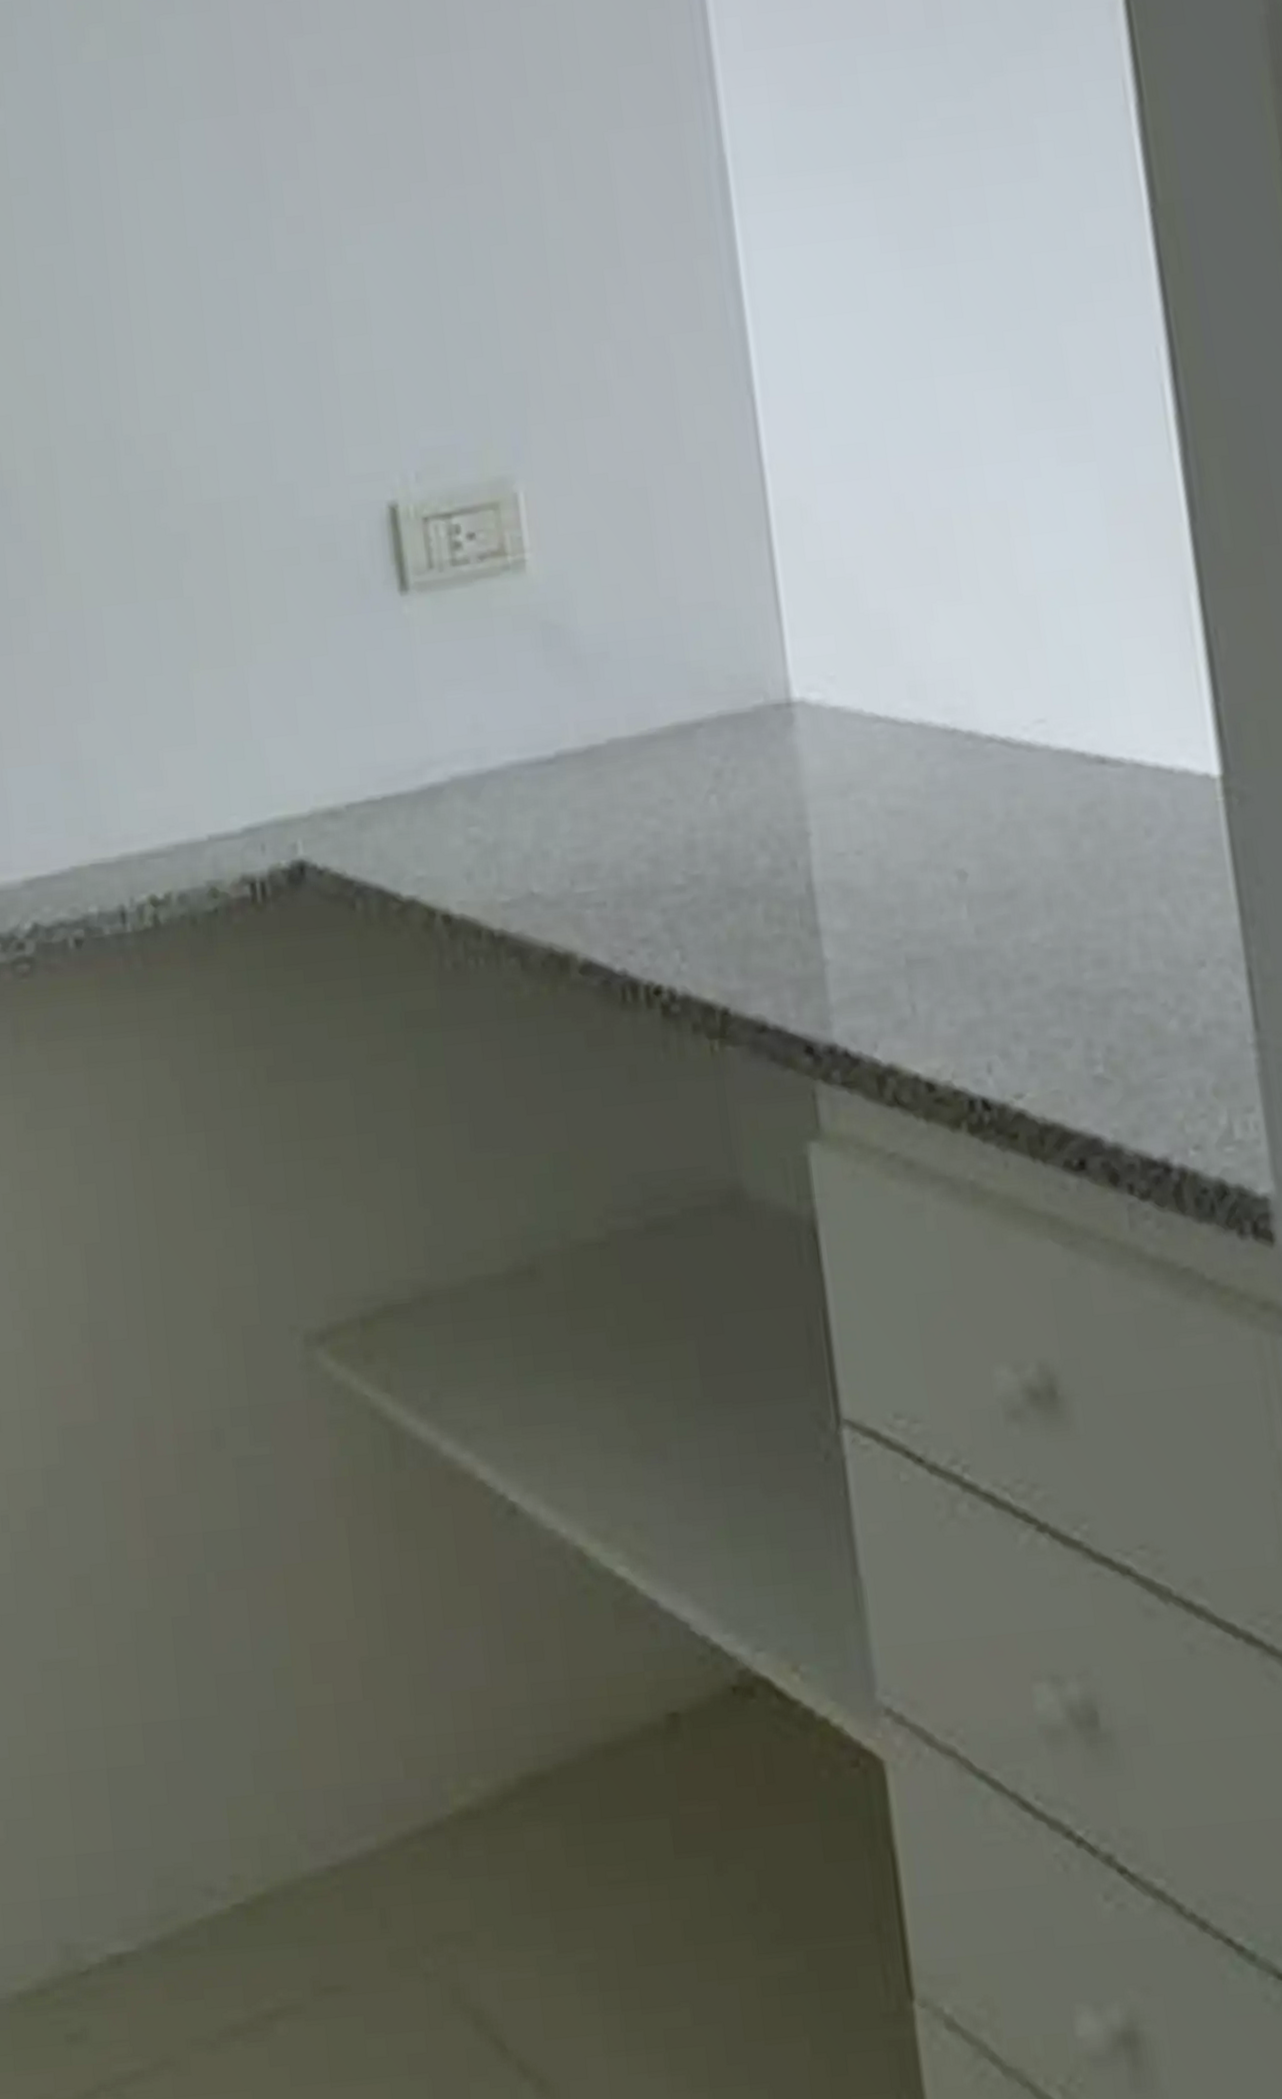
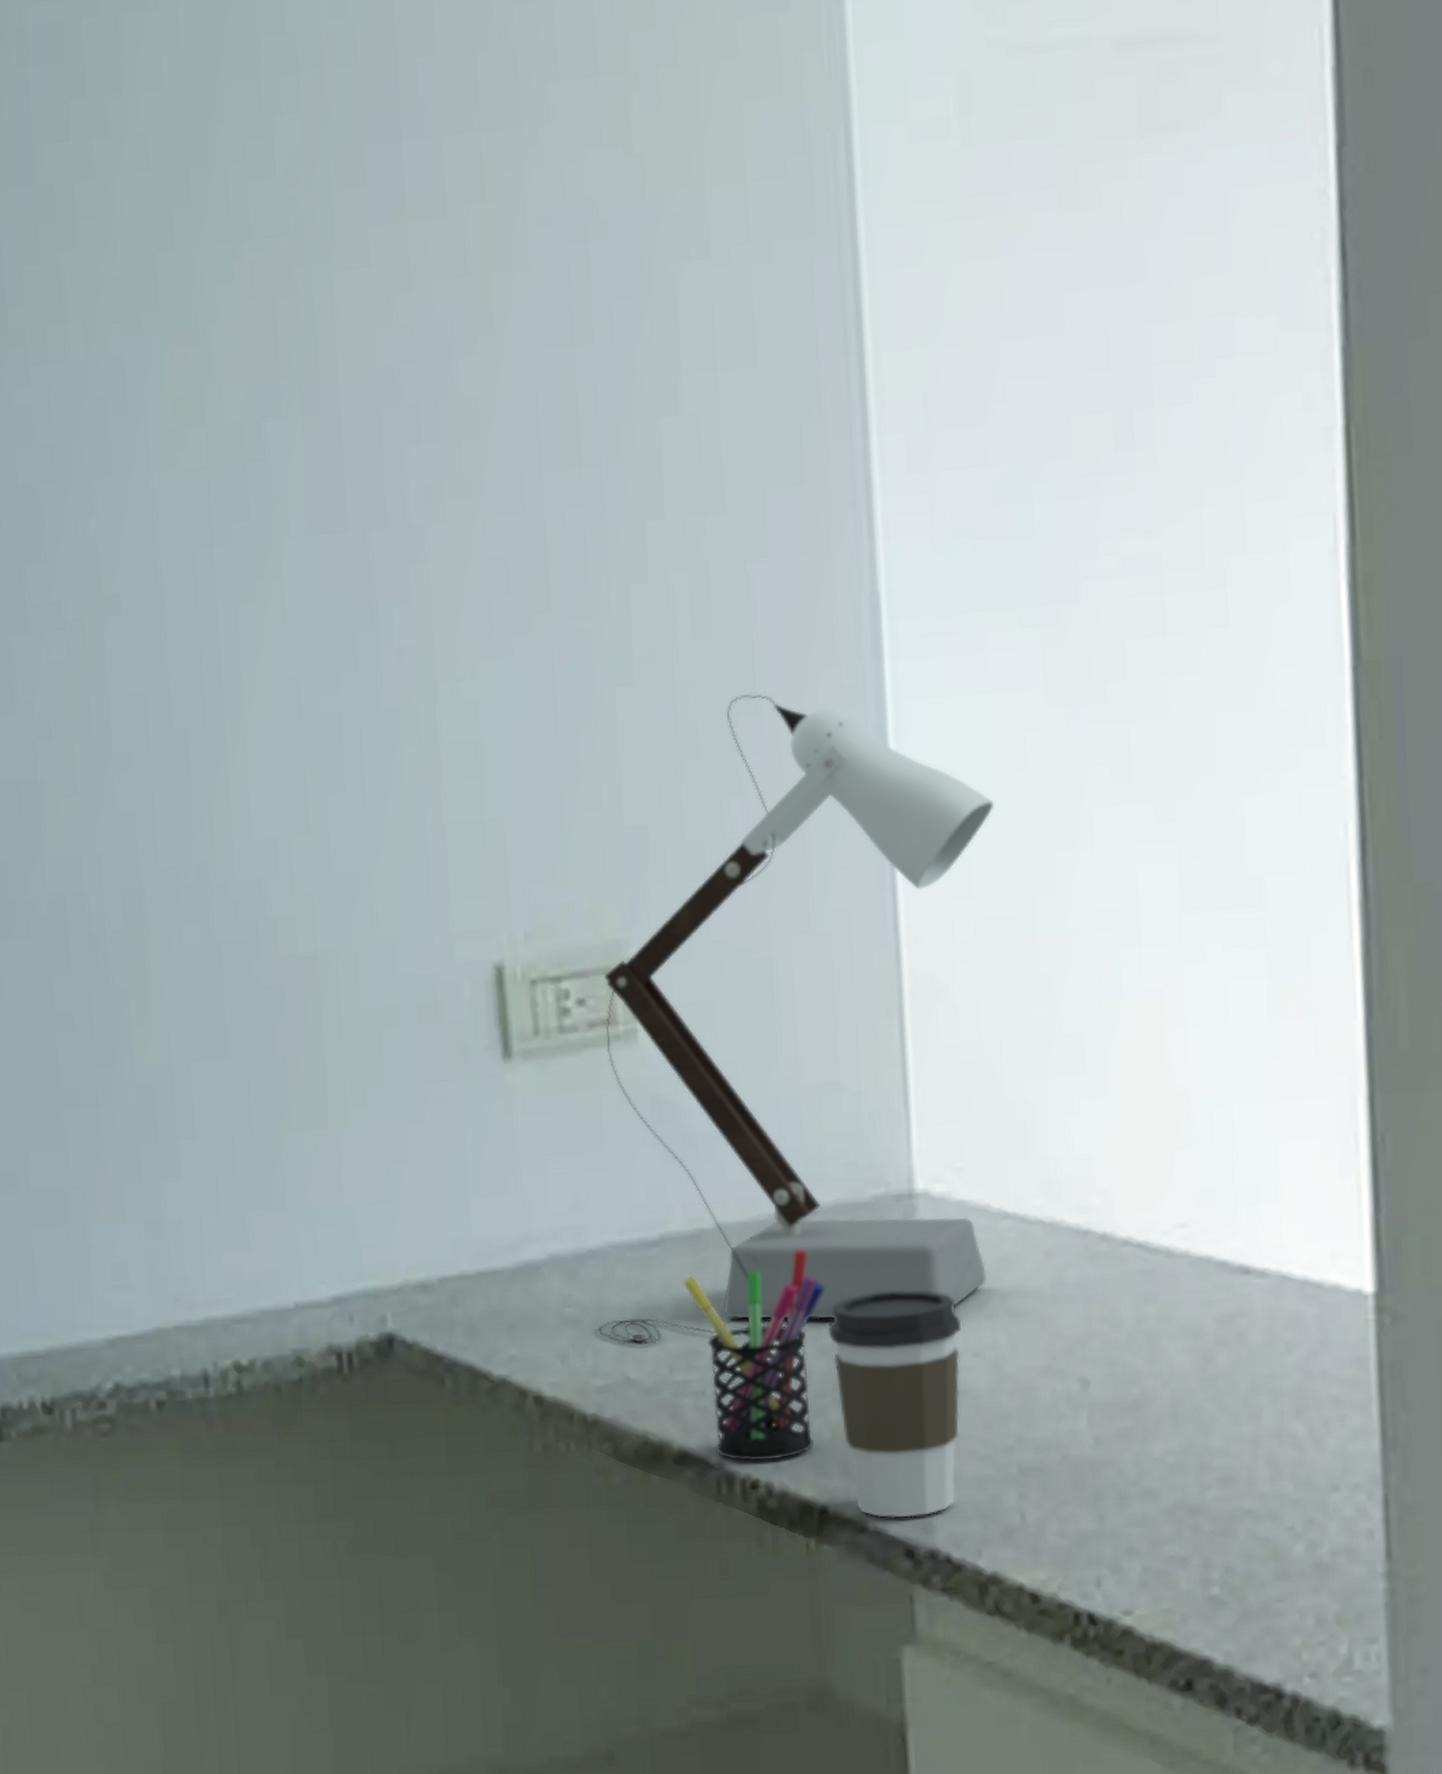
desk lamp: none [492,249,865,860] -> present [599,694,994,1346]
pen holder: none [579,760,714,968] -> present [683,1249,825,1462]
coffee cup: none [719,794,849,1016] -> present [828,1290,962,1518]

